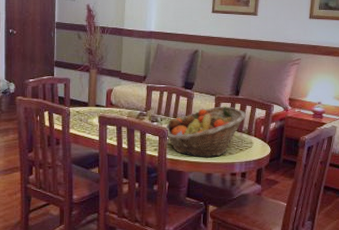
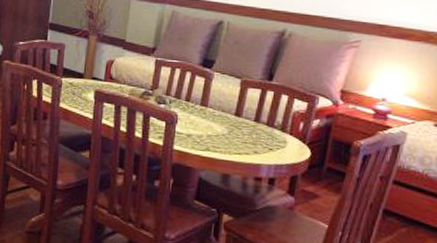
fruit basket: present [164,106,247,158] -> none [173,92,281,155]

